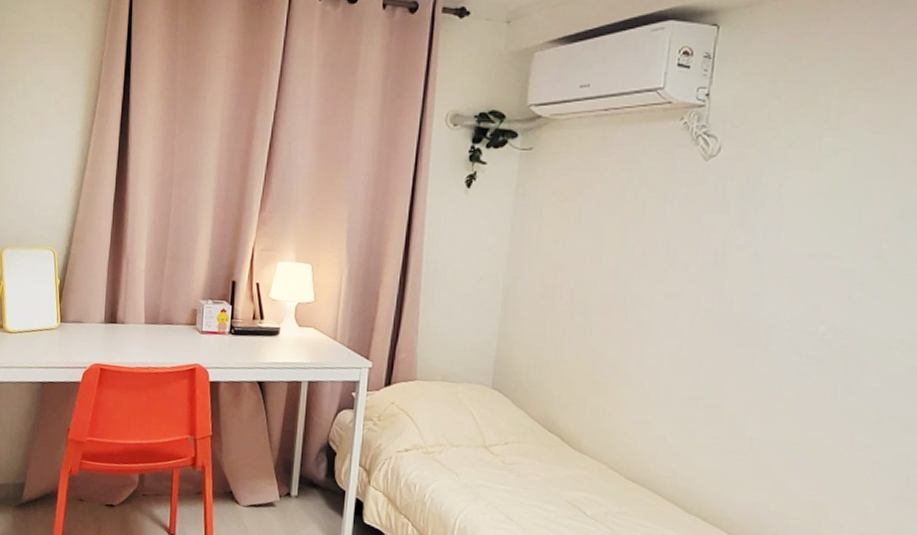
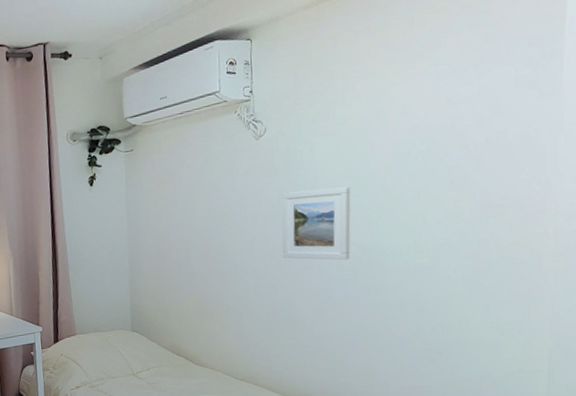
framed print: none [717,237,829,343] -> present [281,187,351,260]

